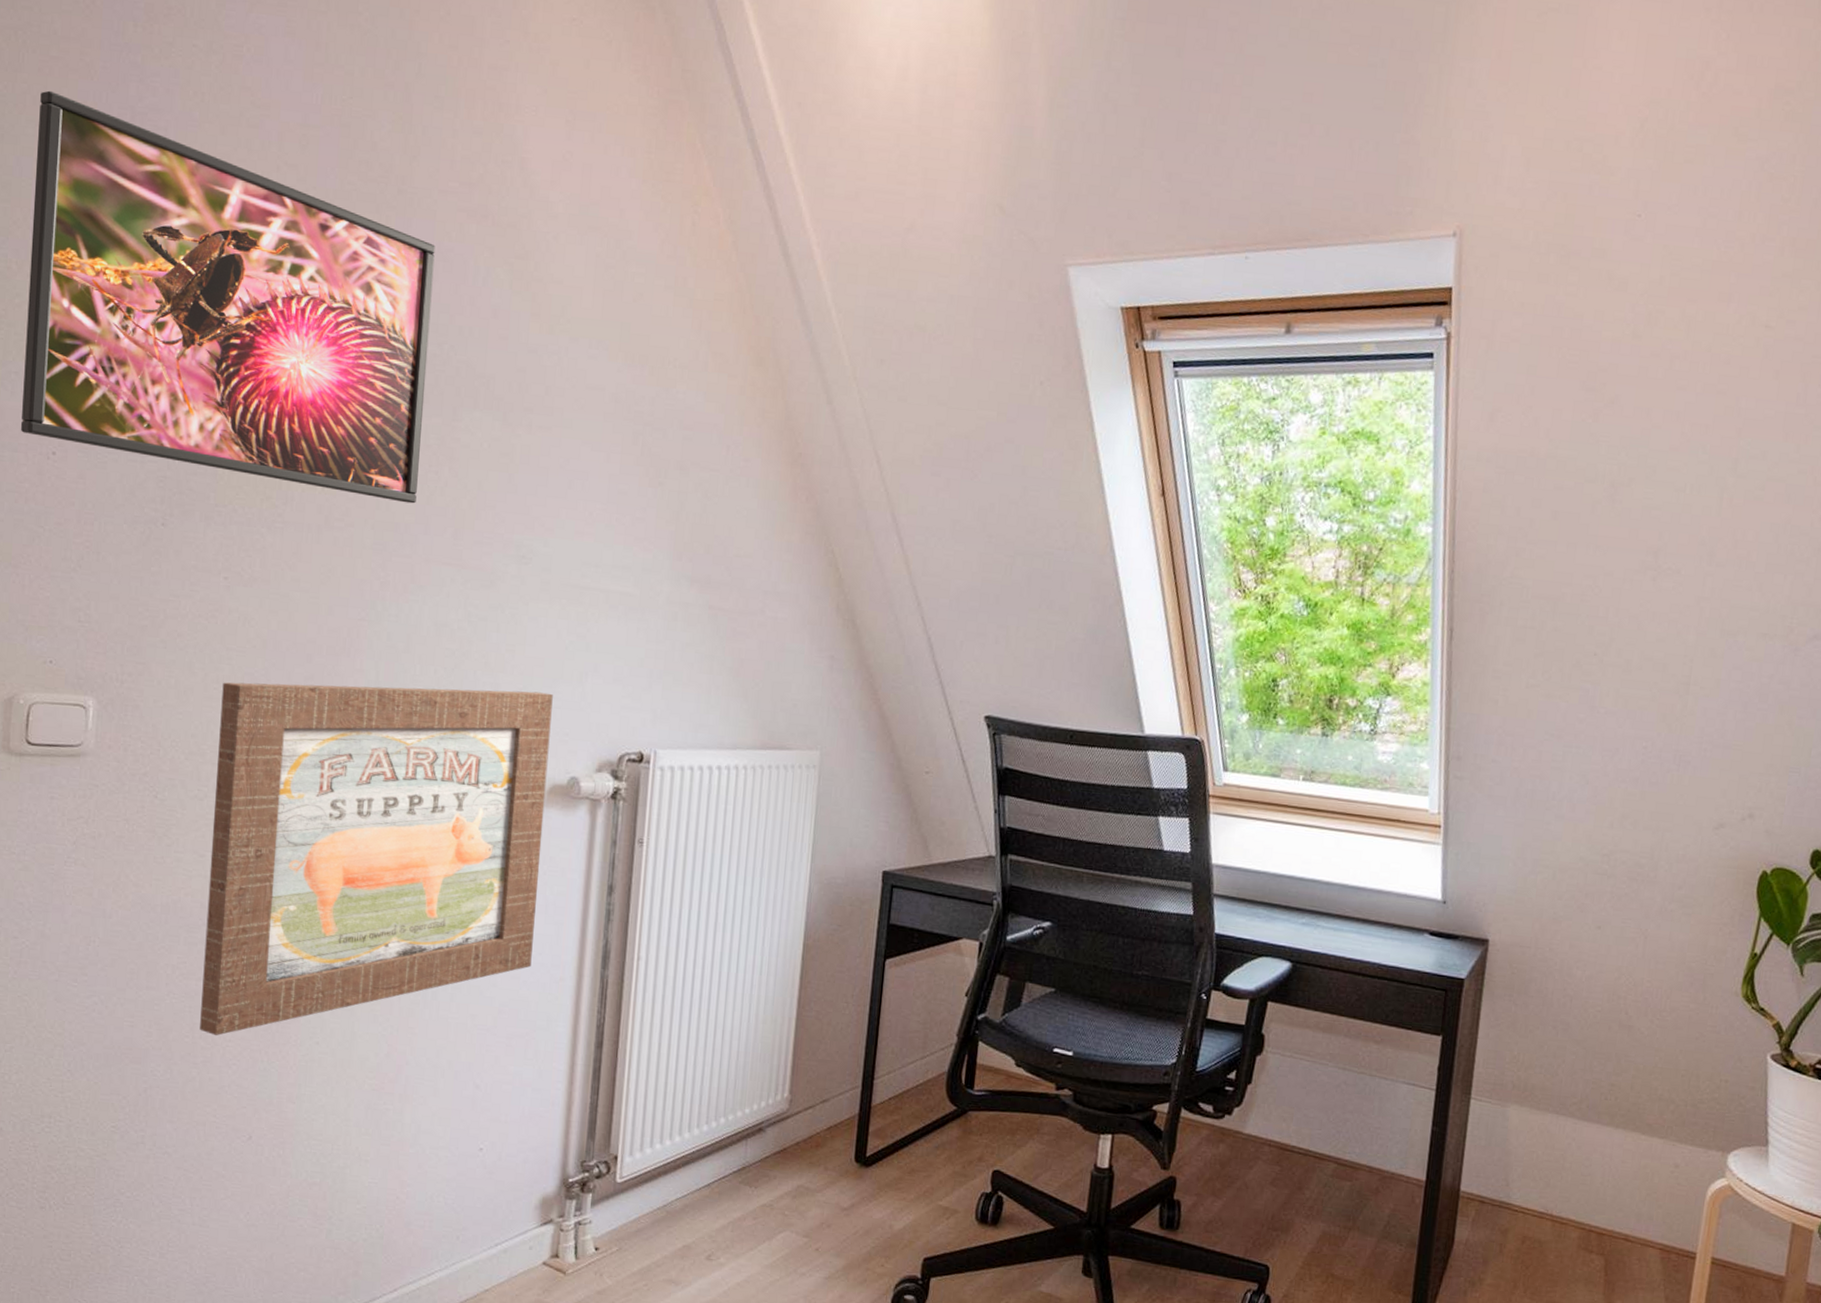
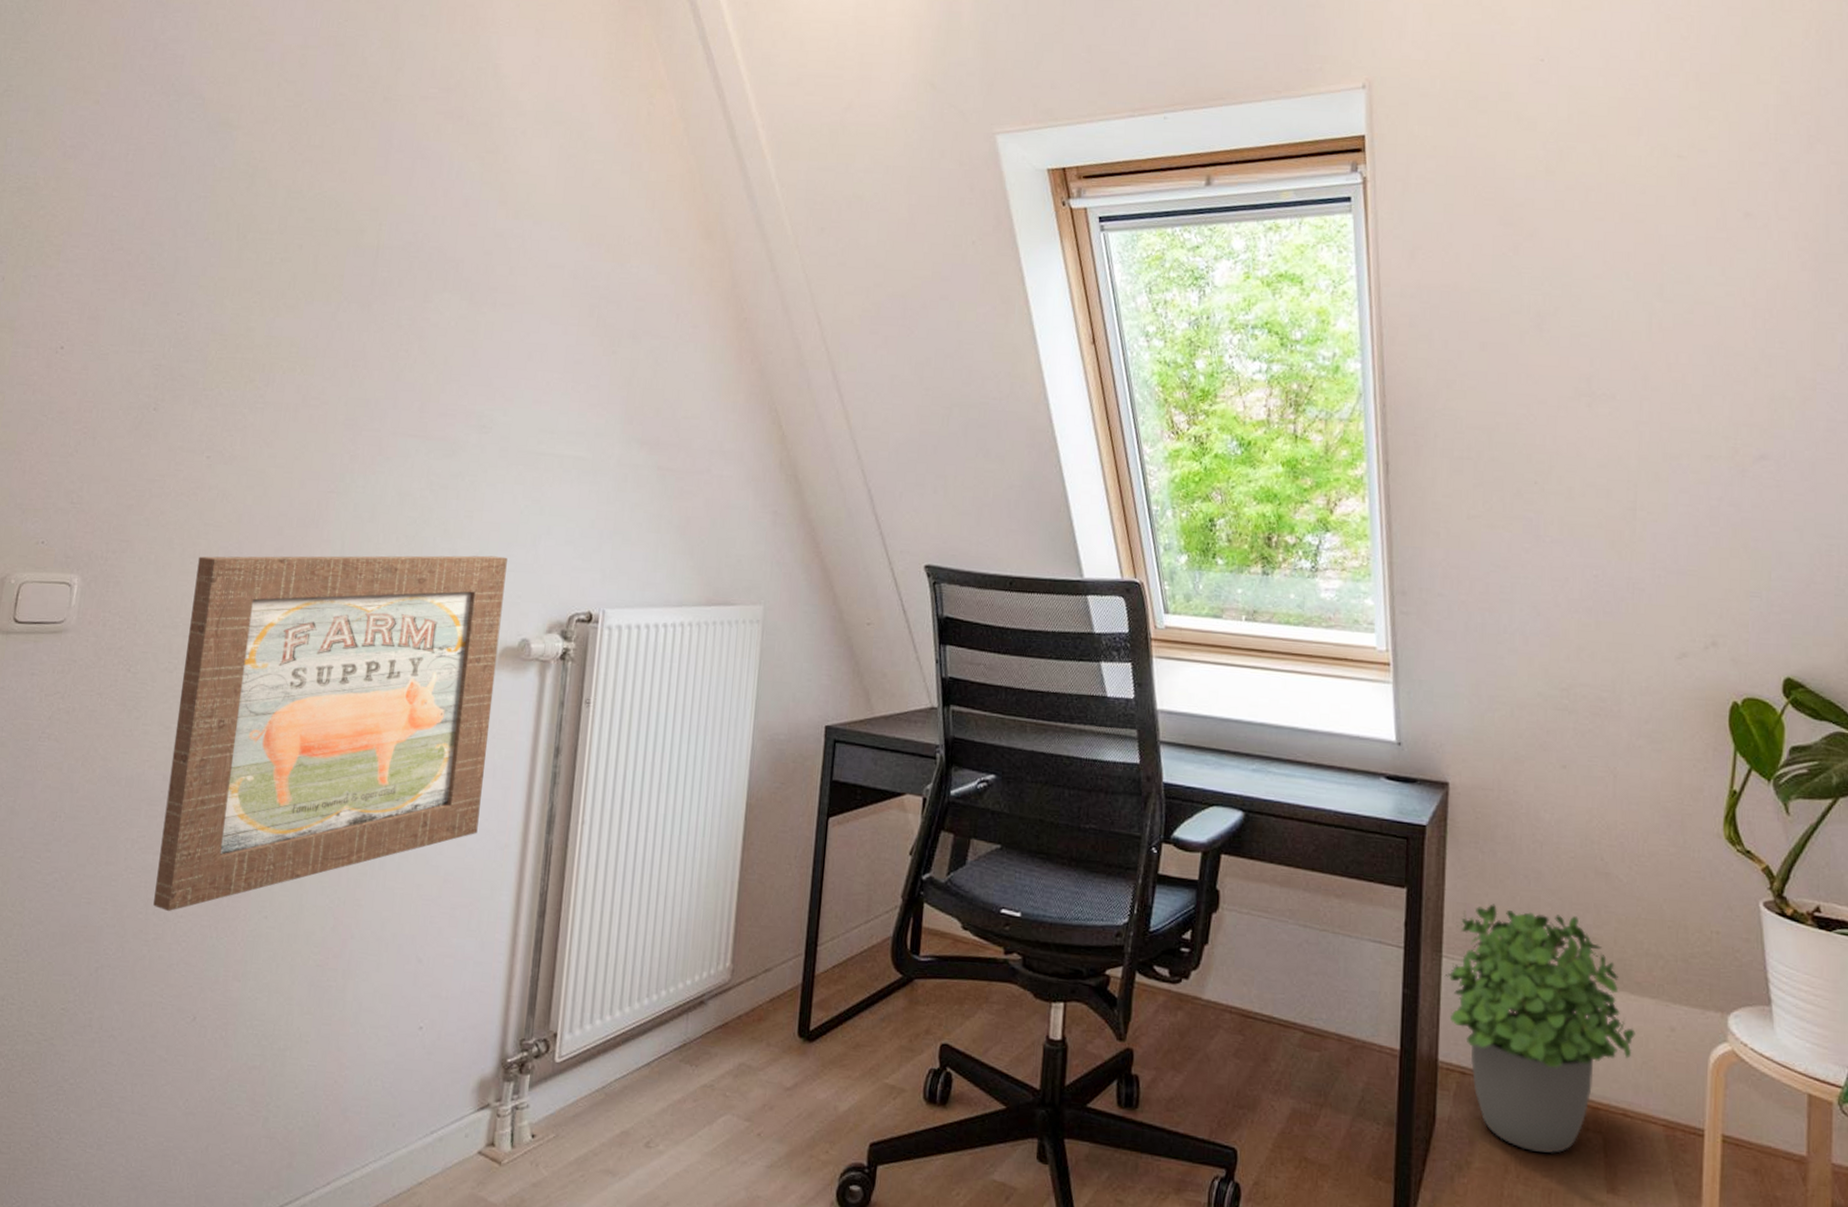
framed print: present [21,90,435,504] -> none [35,29,415,381]
potted plant: none [1471,1052,1643,1272] -> present [1444,904,1635,1153]

